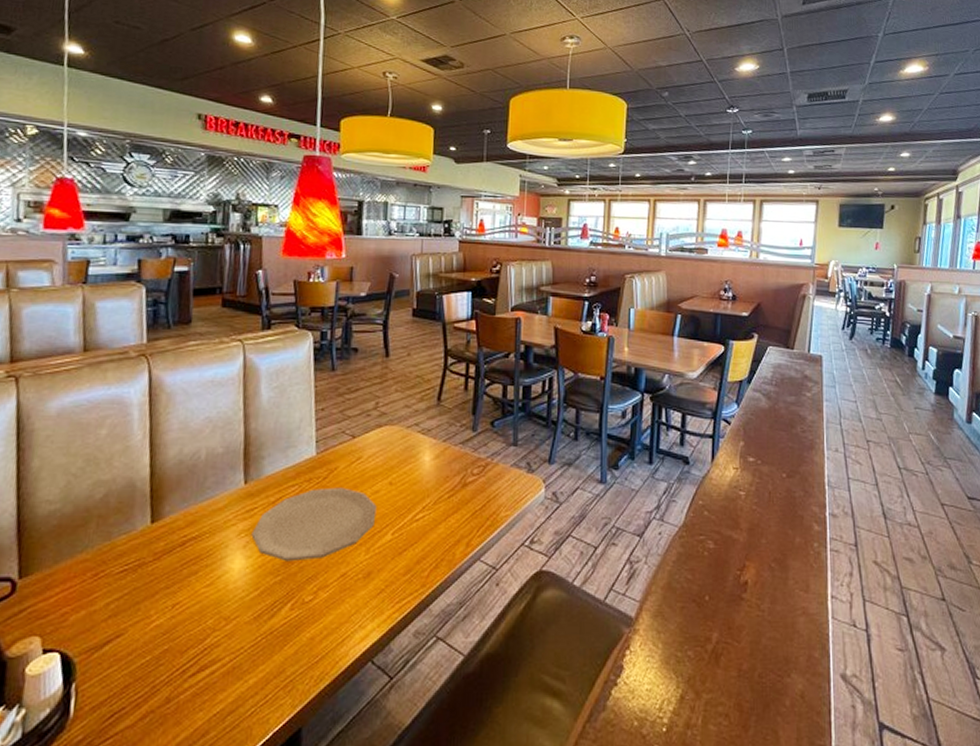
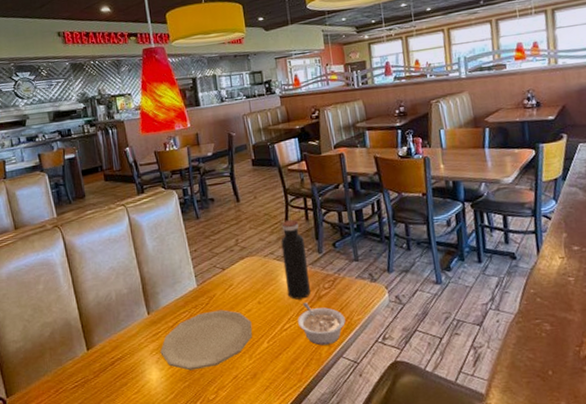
water bottle: none [427,387,458,485] -> present [281,220,310,300]
legume: none [434,488,490,544] -> present [298,301,345,346]

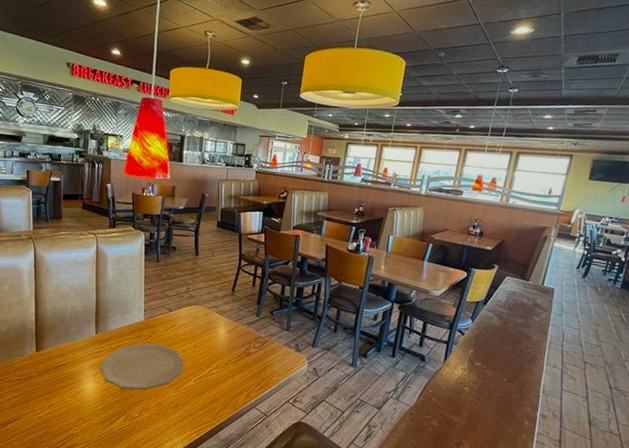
water bottle: present [281,220,310,300] -> none [221,282,247,352]
legume: present [298,301,345,346] -> none [224,354,266,395]

